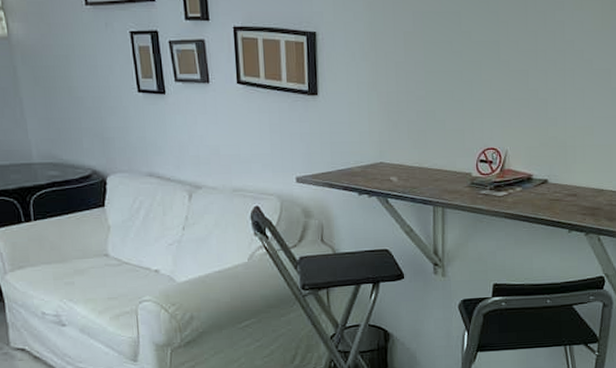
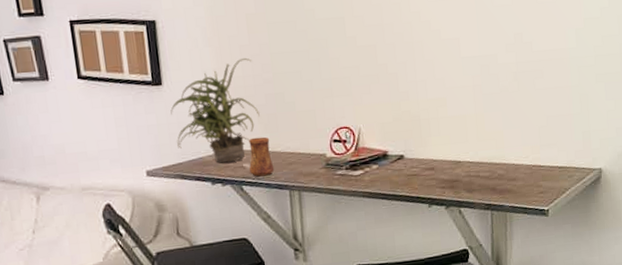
potted plant: none [324,74,410,175] -> present [170,57,260,164]
cup: none [395,152,420,191] -> present [249,136,275,177]

